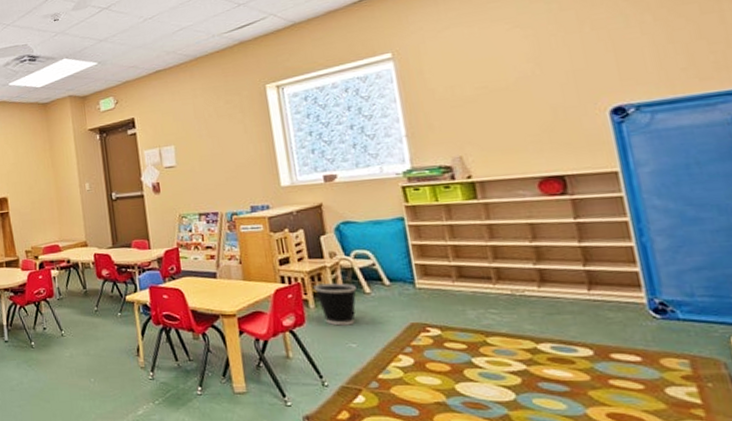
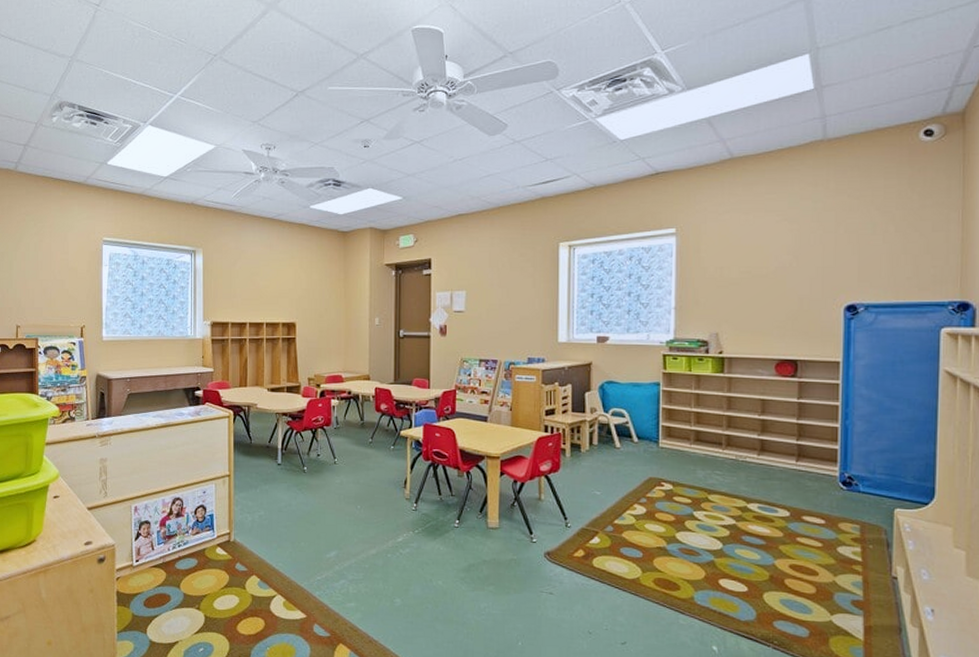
wastebasket: present [313,283,356,326] -> none [572,436,609,475]

